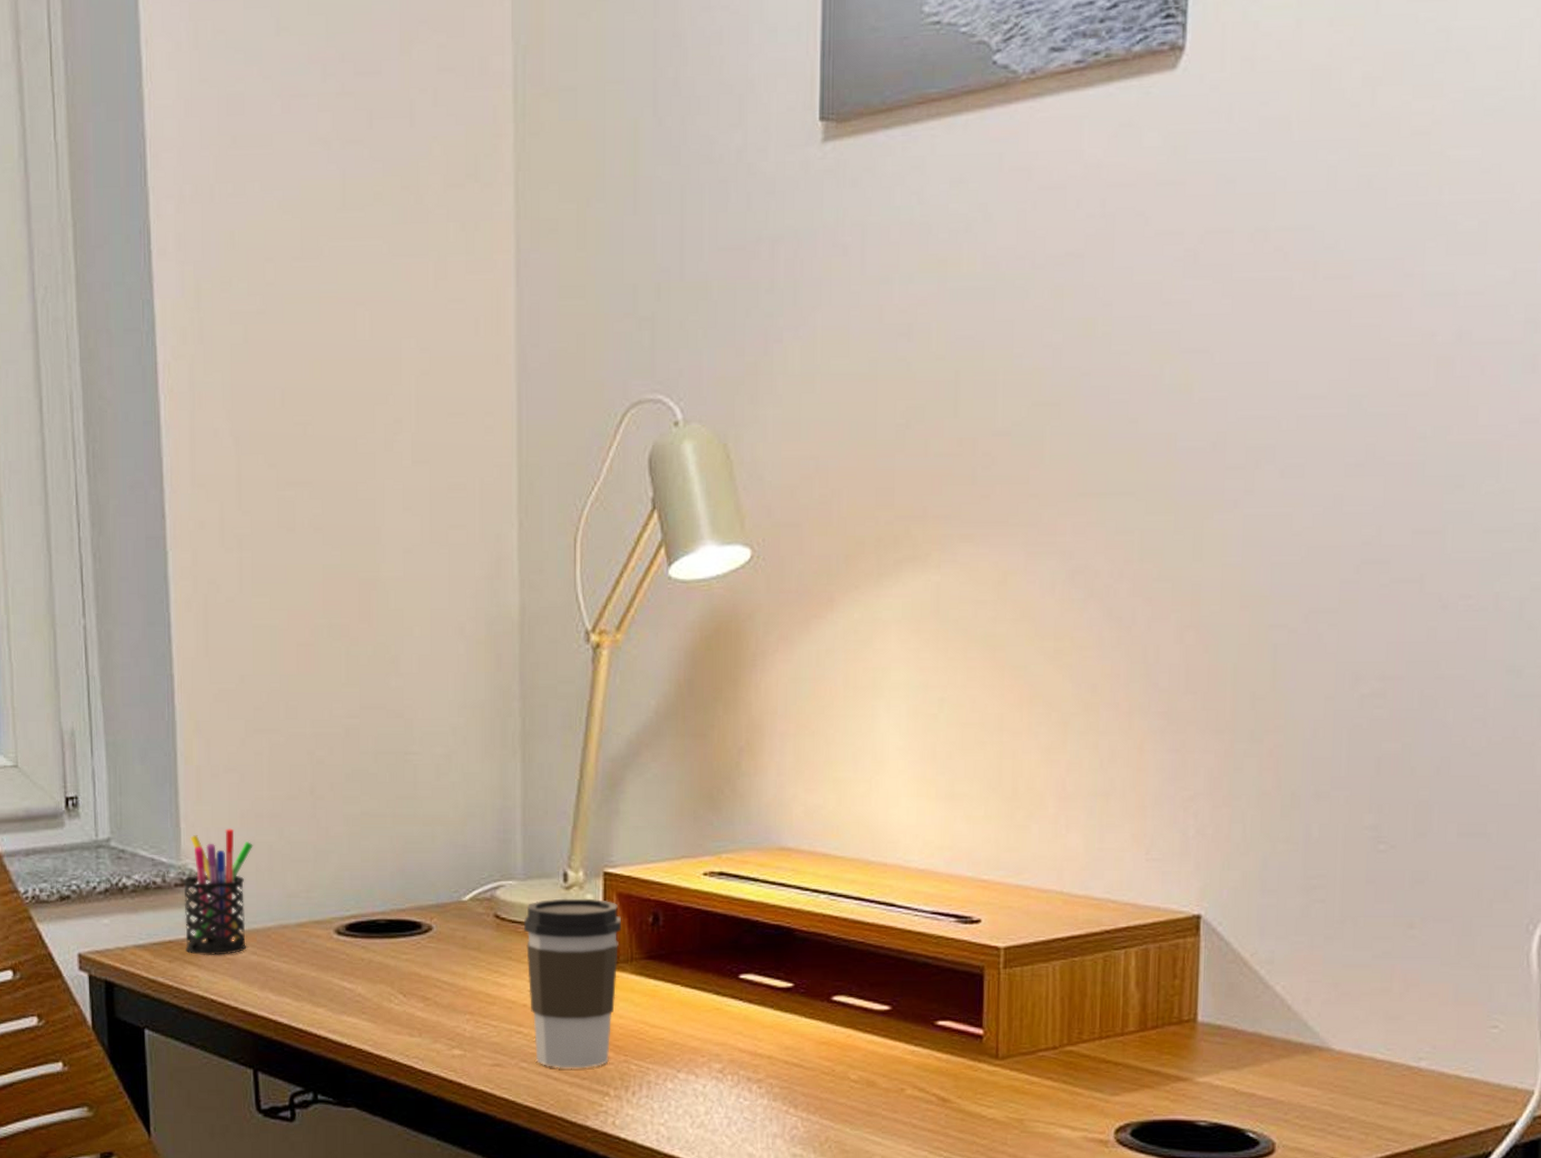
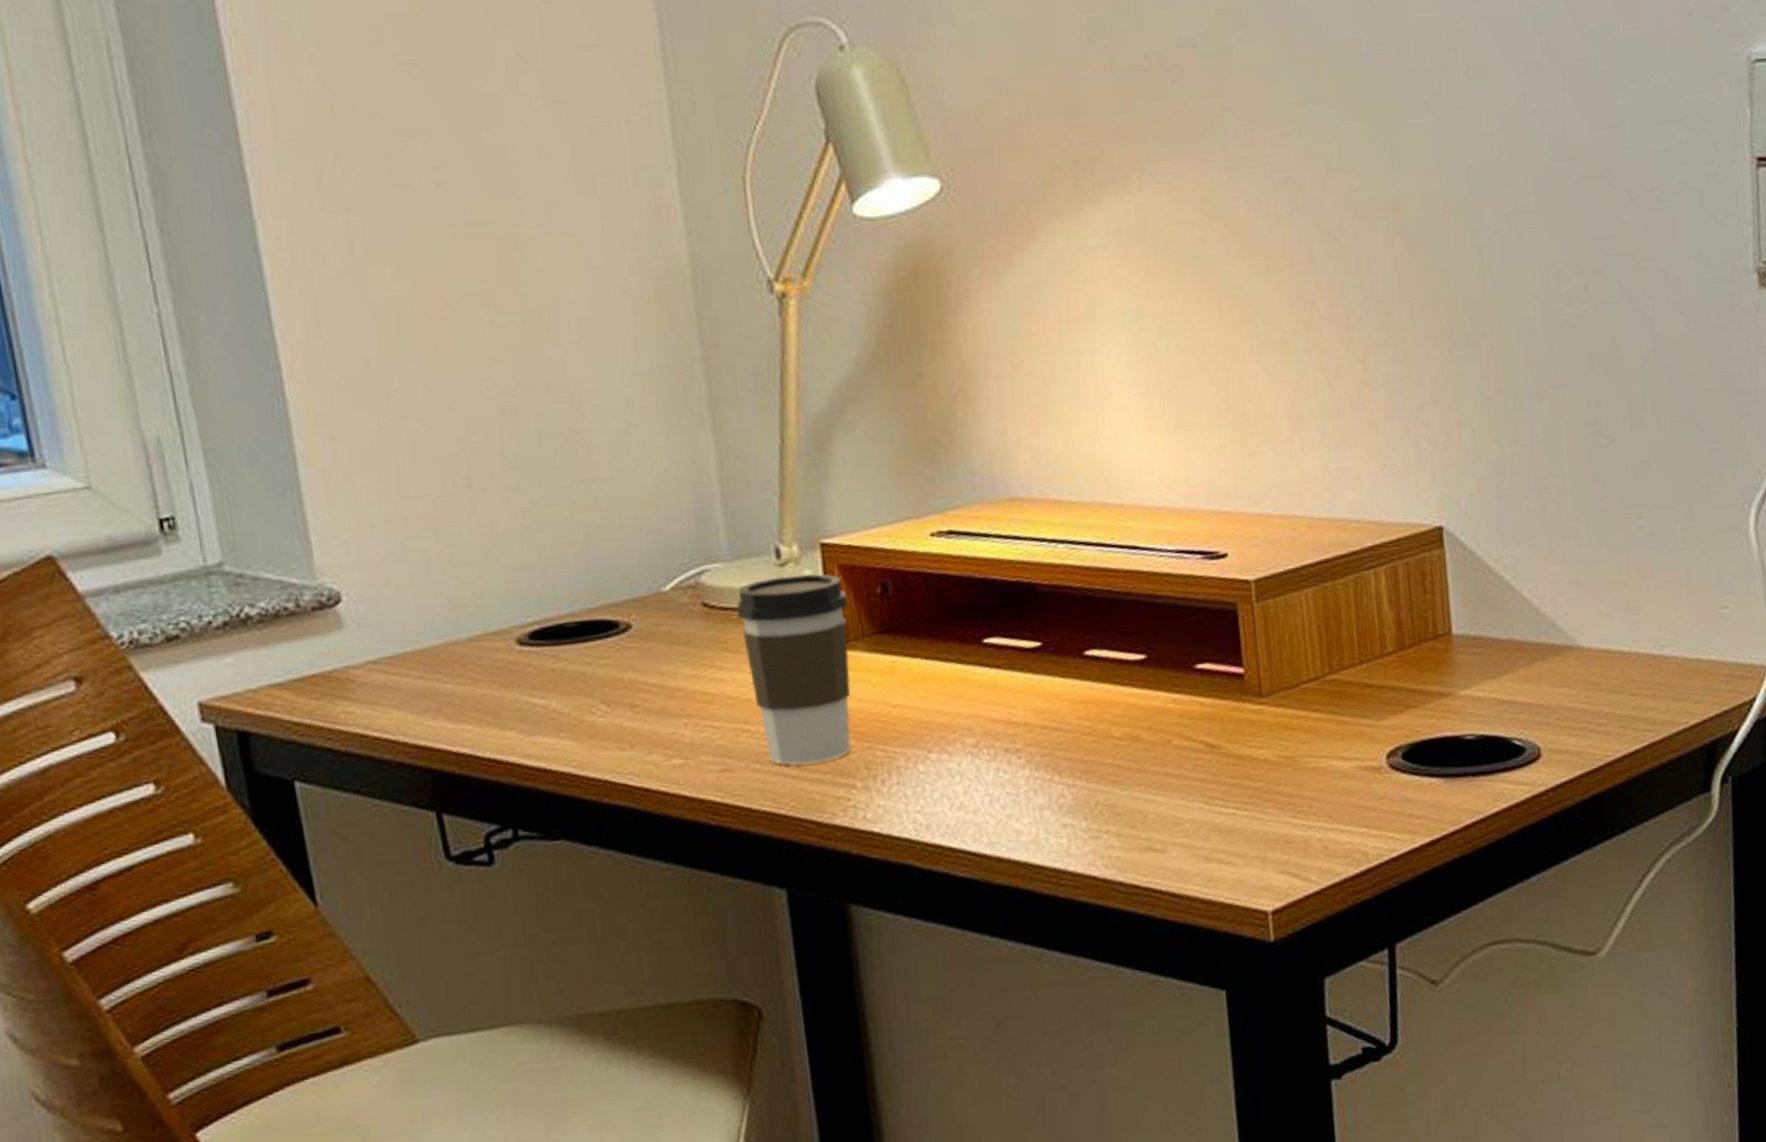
pen holder: present [182,828,253,956] -> none [321,536,410,688]

